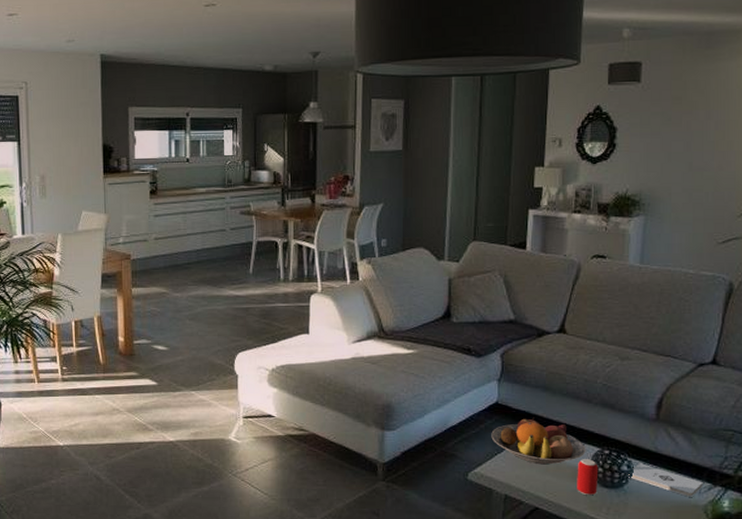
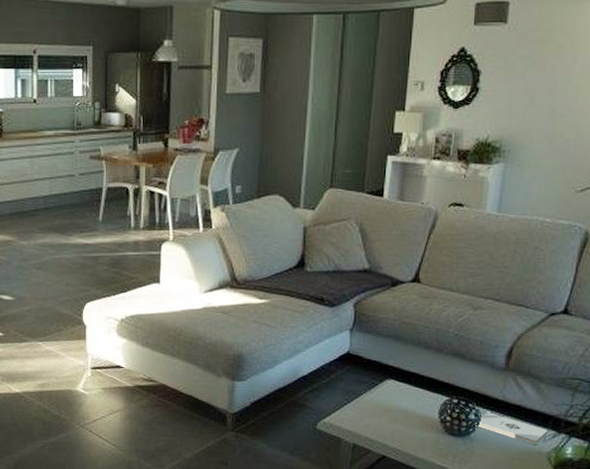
fruit bowl: present [491,417,586,465] -> none [341,367,435,414]
beverage can: present [577,459,599,496] -> none [424,408,447,444]

